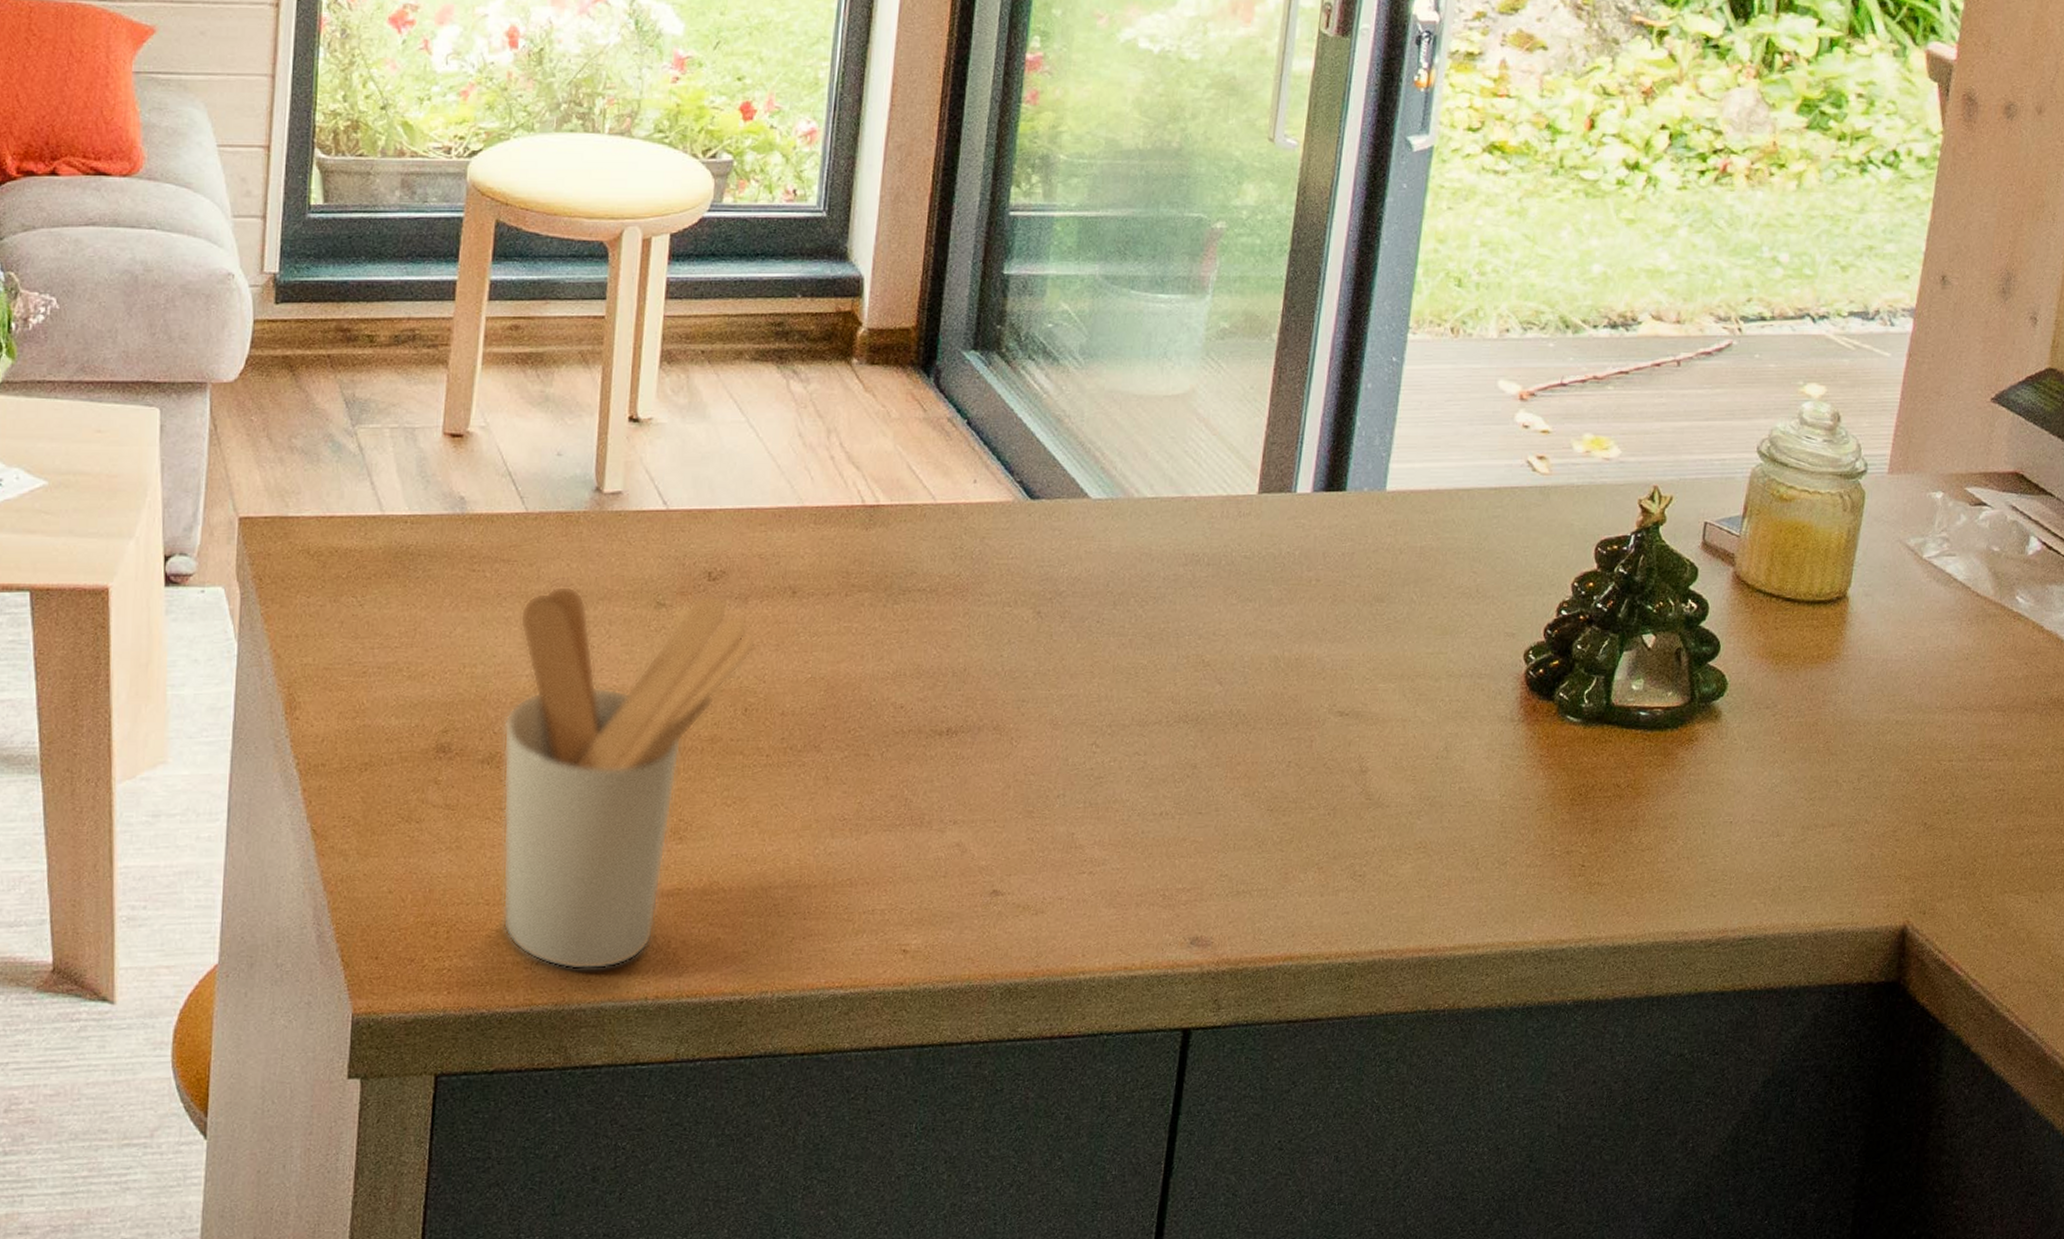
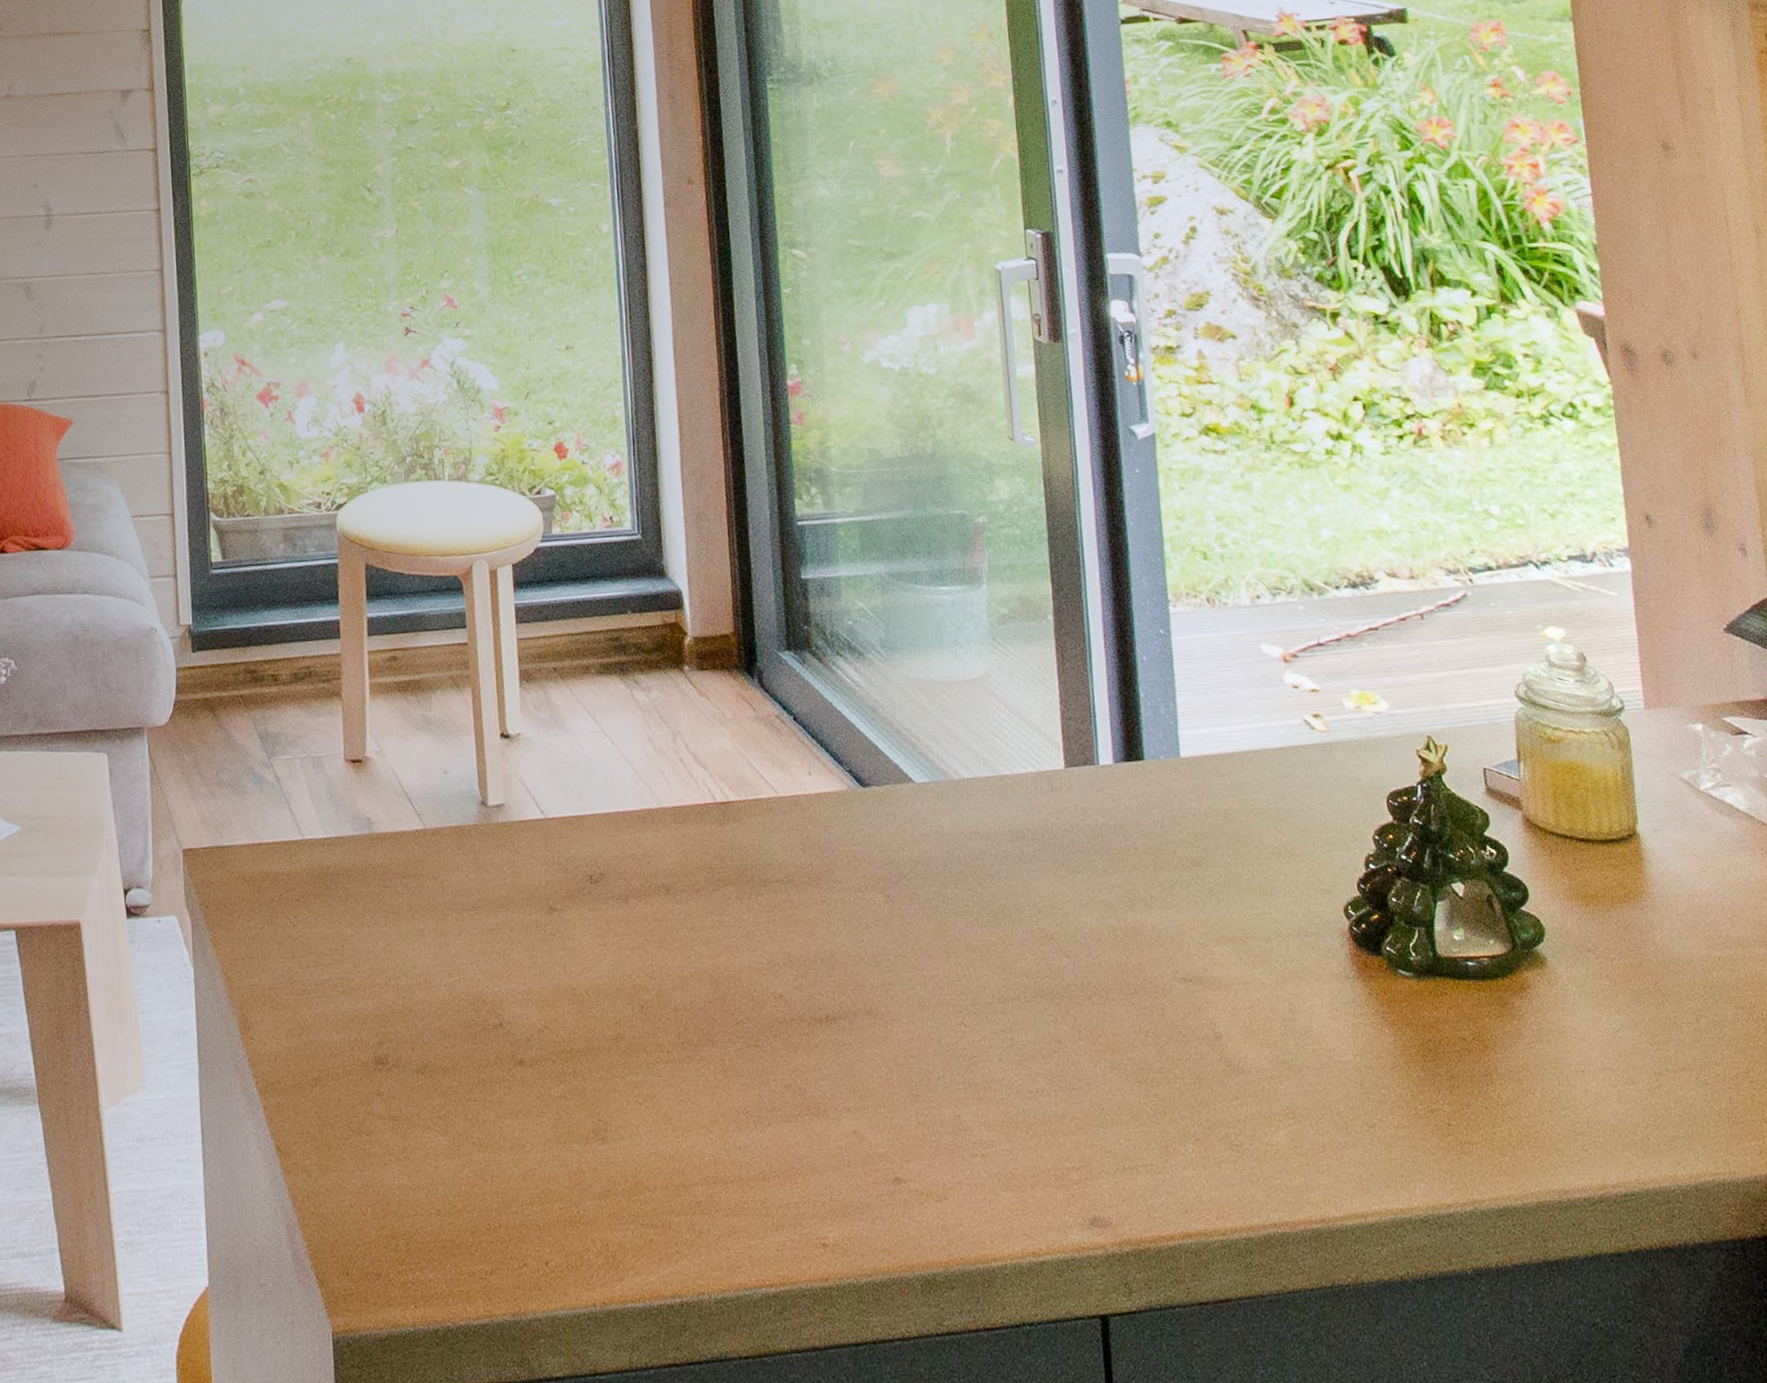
utensil holder: present [502,585,757,970] -> none [431,896,642,1279]

